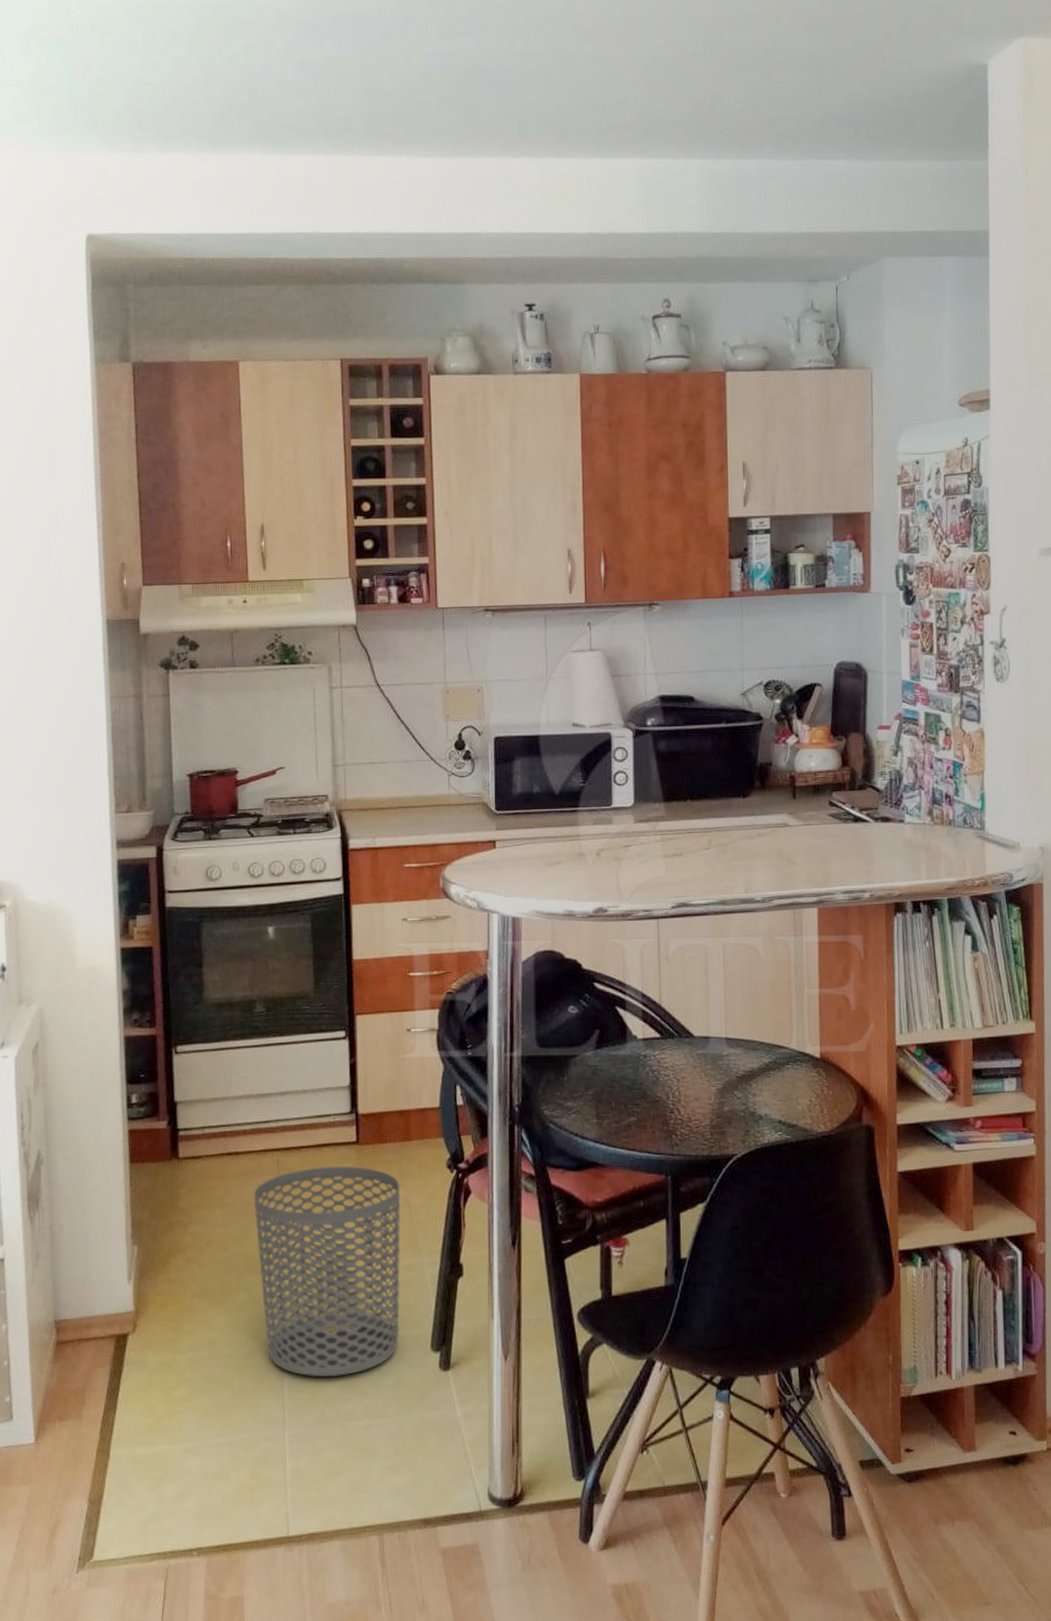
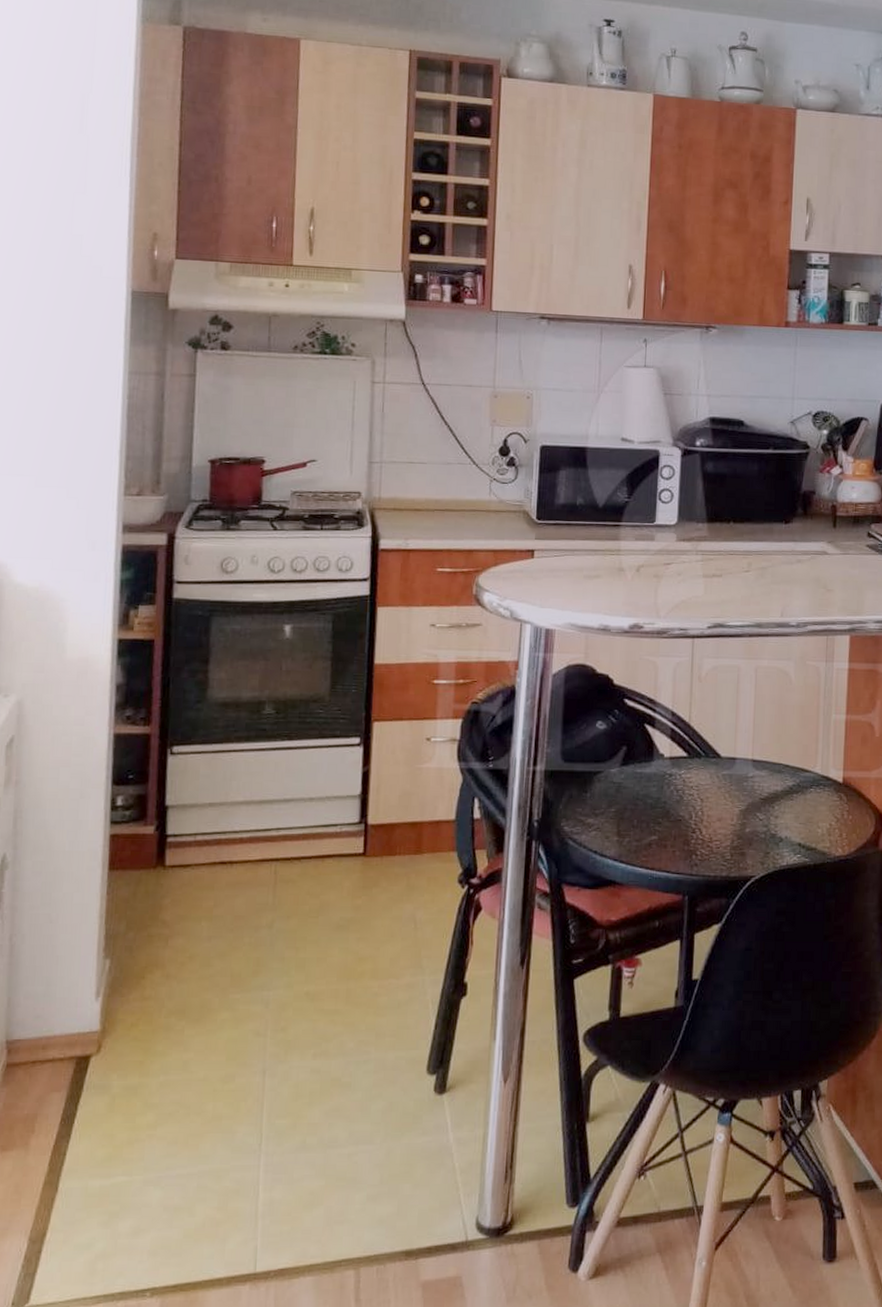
waste bin: present [253,1167,401,1377] -> none [245,879,407,1102]

